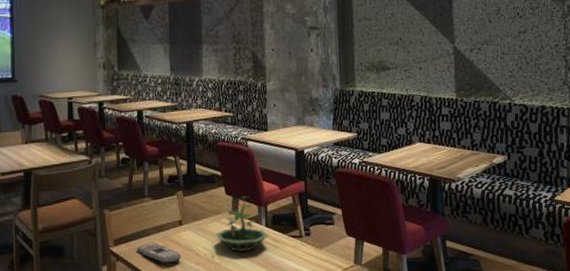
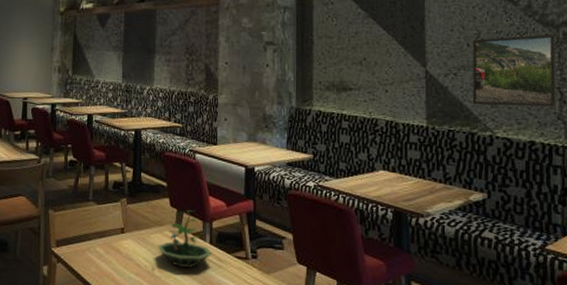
remote control: present [137,243,181,264] -> none [78,248,121,272]
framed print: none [493,7,562,76] -> present [472,34,556,107]

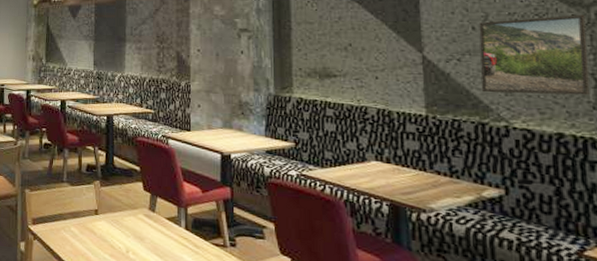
terrarium: present [157,209,212,268] -> none [131,194,188,252]

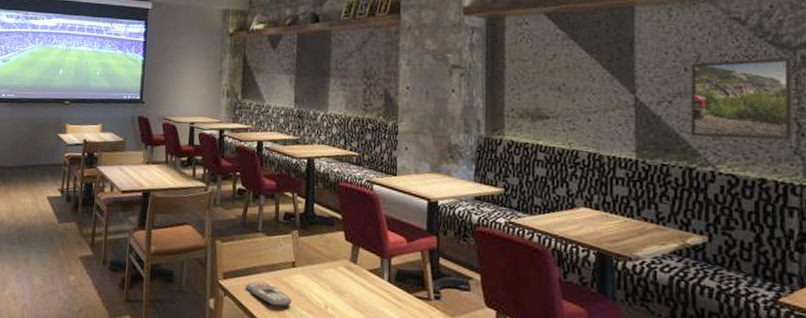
remote control: none [53,227,95,251] -> present [246,282,292,308]

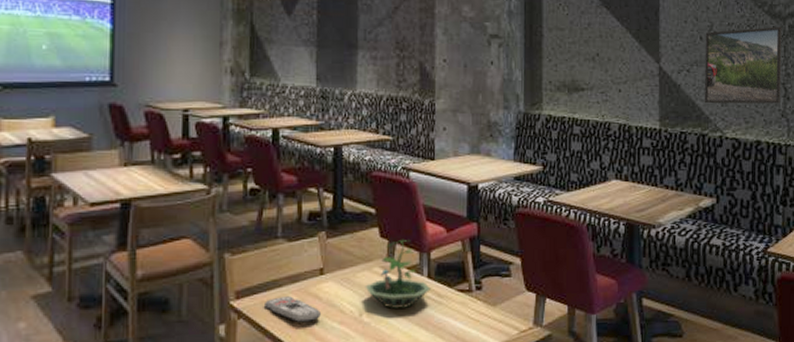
terrarium: none [330,244,390,307] -> present [365,239,430,309]

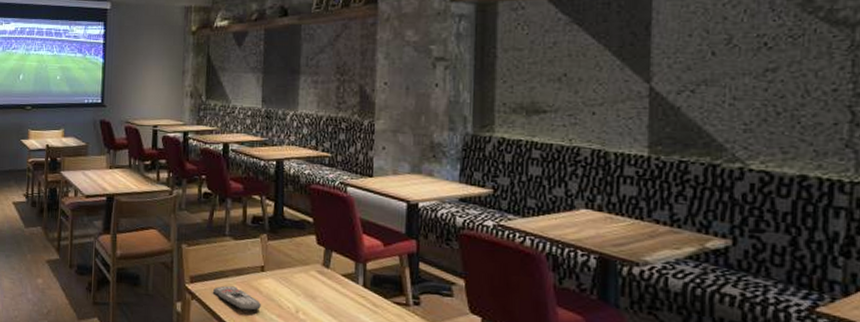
terrarium: present [365,239,430,309] -> none [301,248,366,312]
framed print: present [704,26,782,104] -> none [716,35,849,131]

